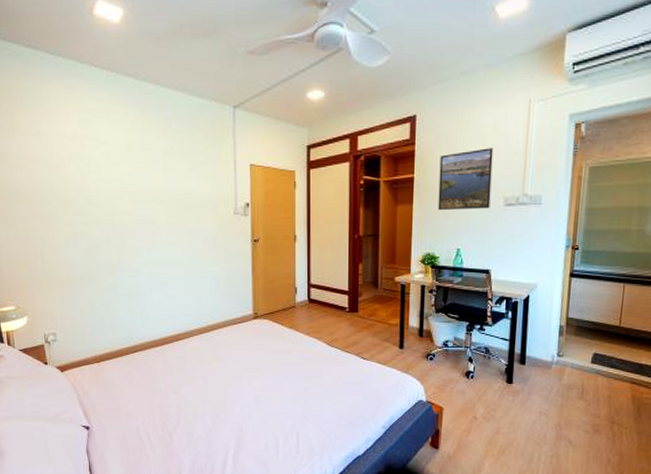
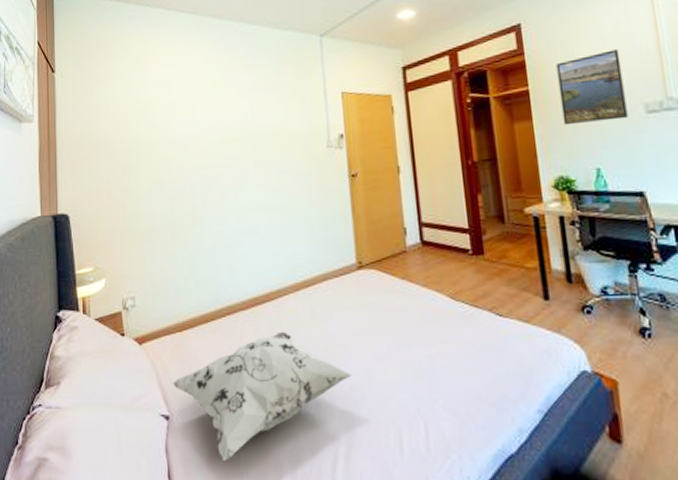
decorative pillow: none [91,365,244,459] -> present [172,331,353,461]

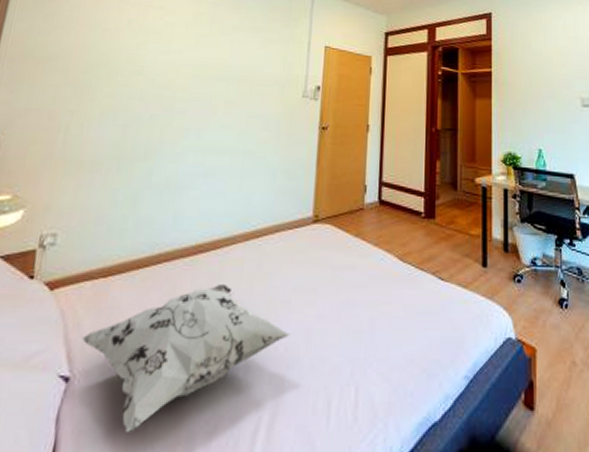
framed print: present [556,49,628,124] -> none [516,48,568,109]

